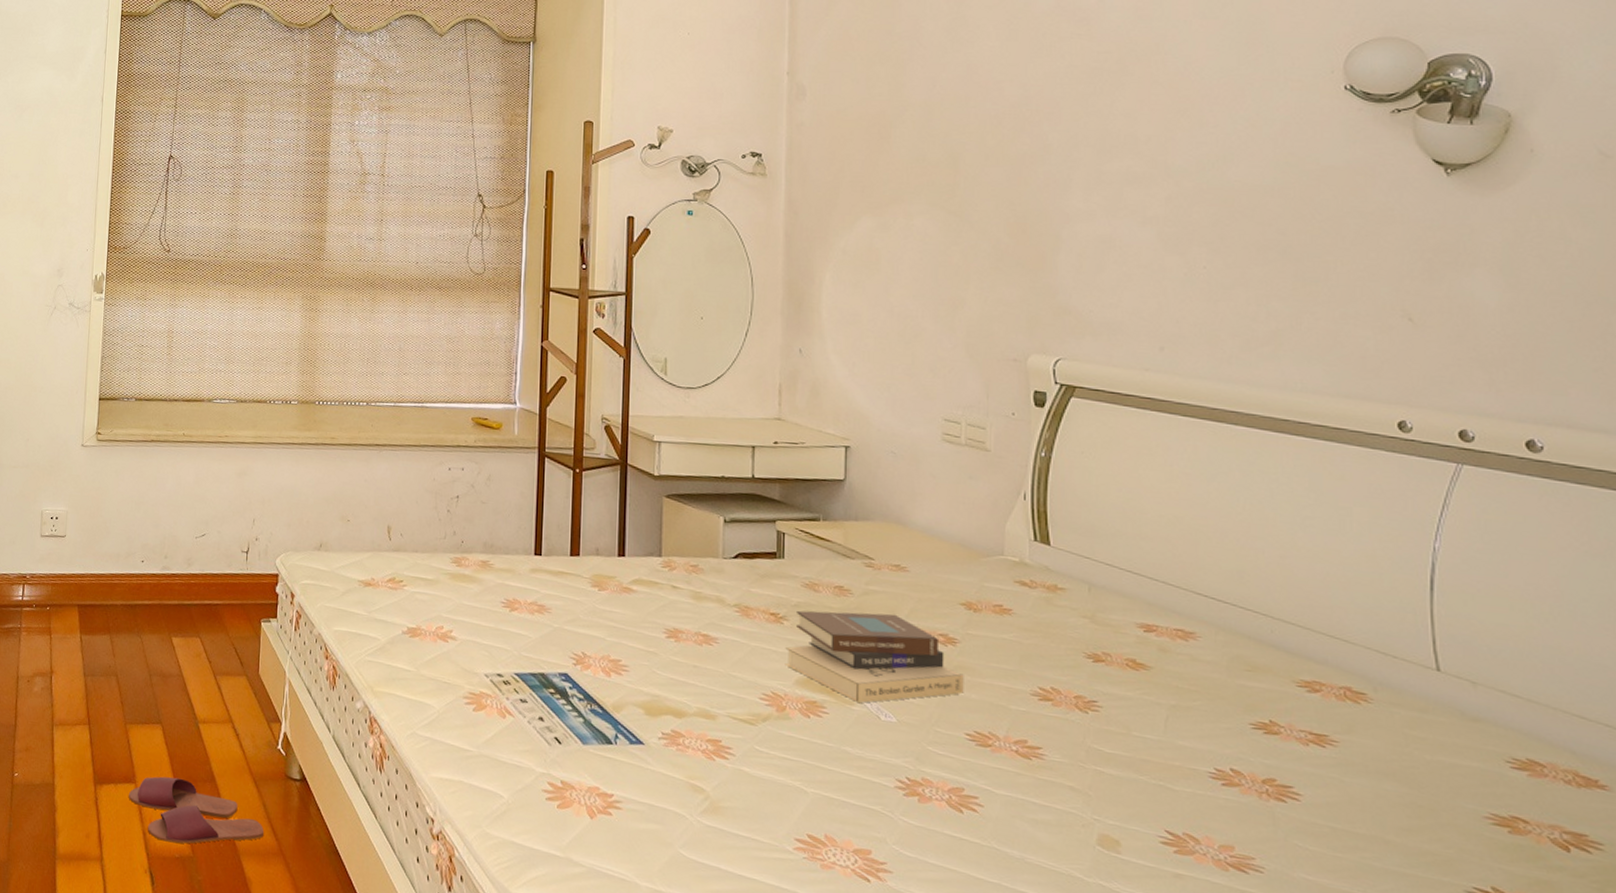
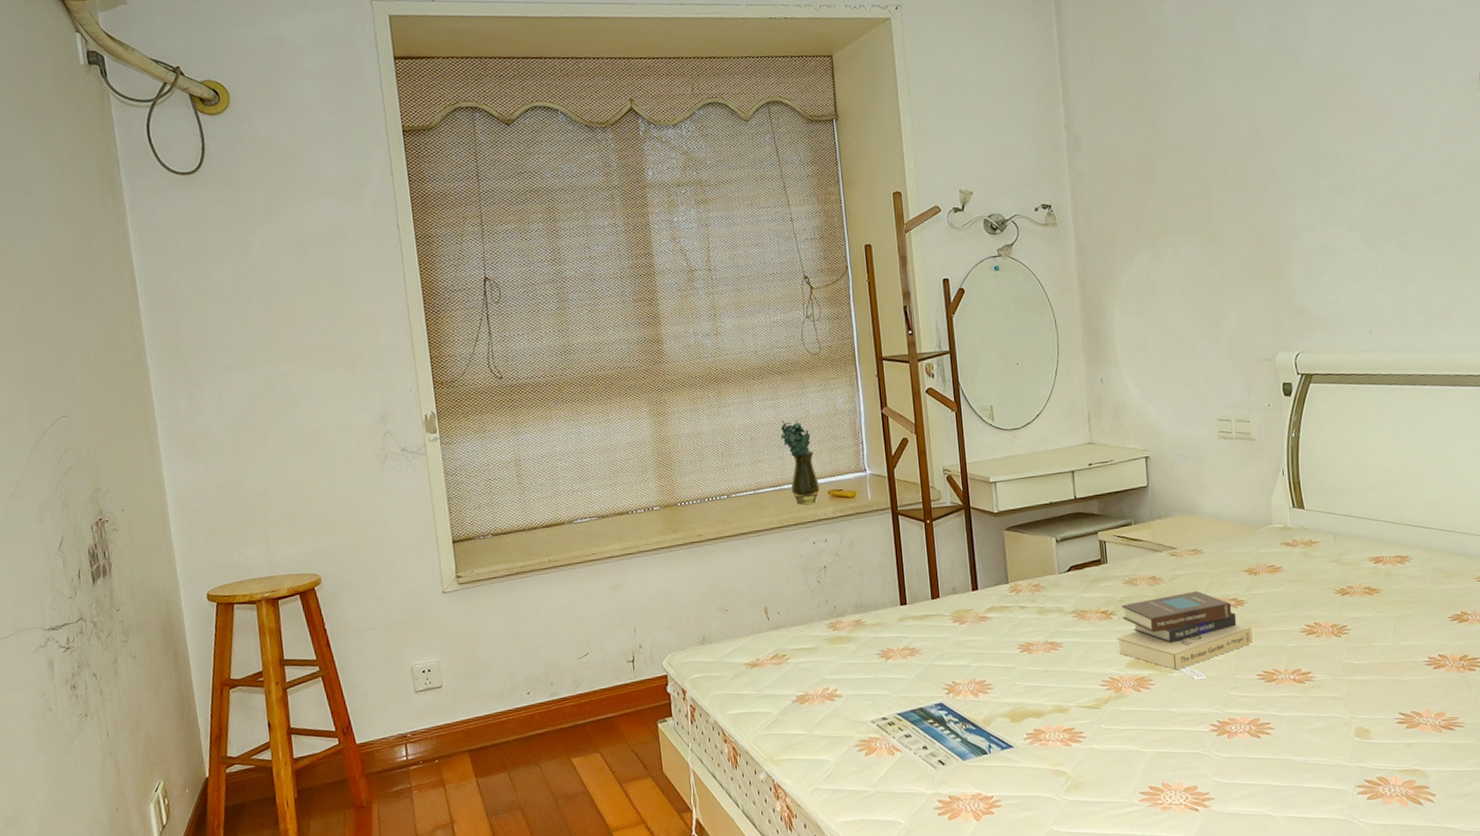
vase: none [430,335,464,428] -> present [780,420,820,505]

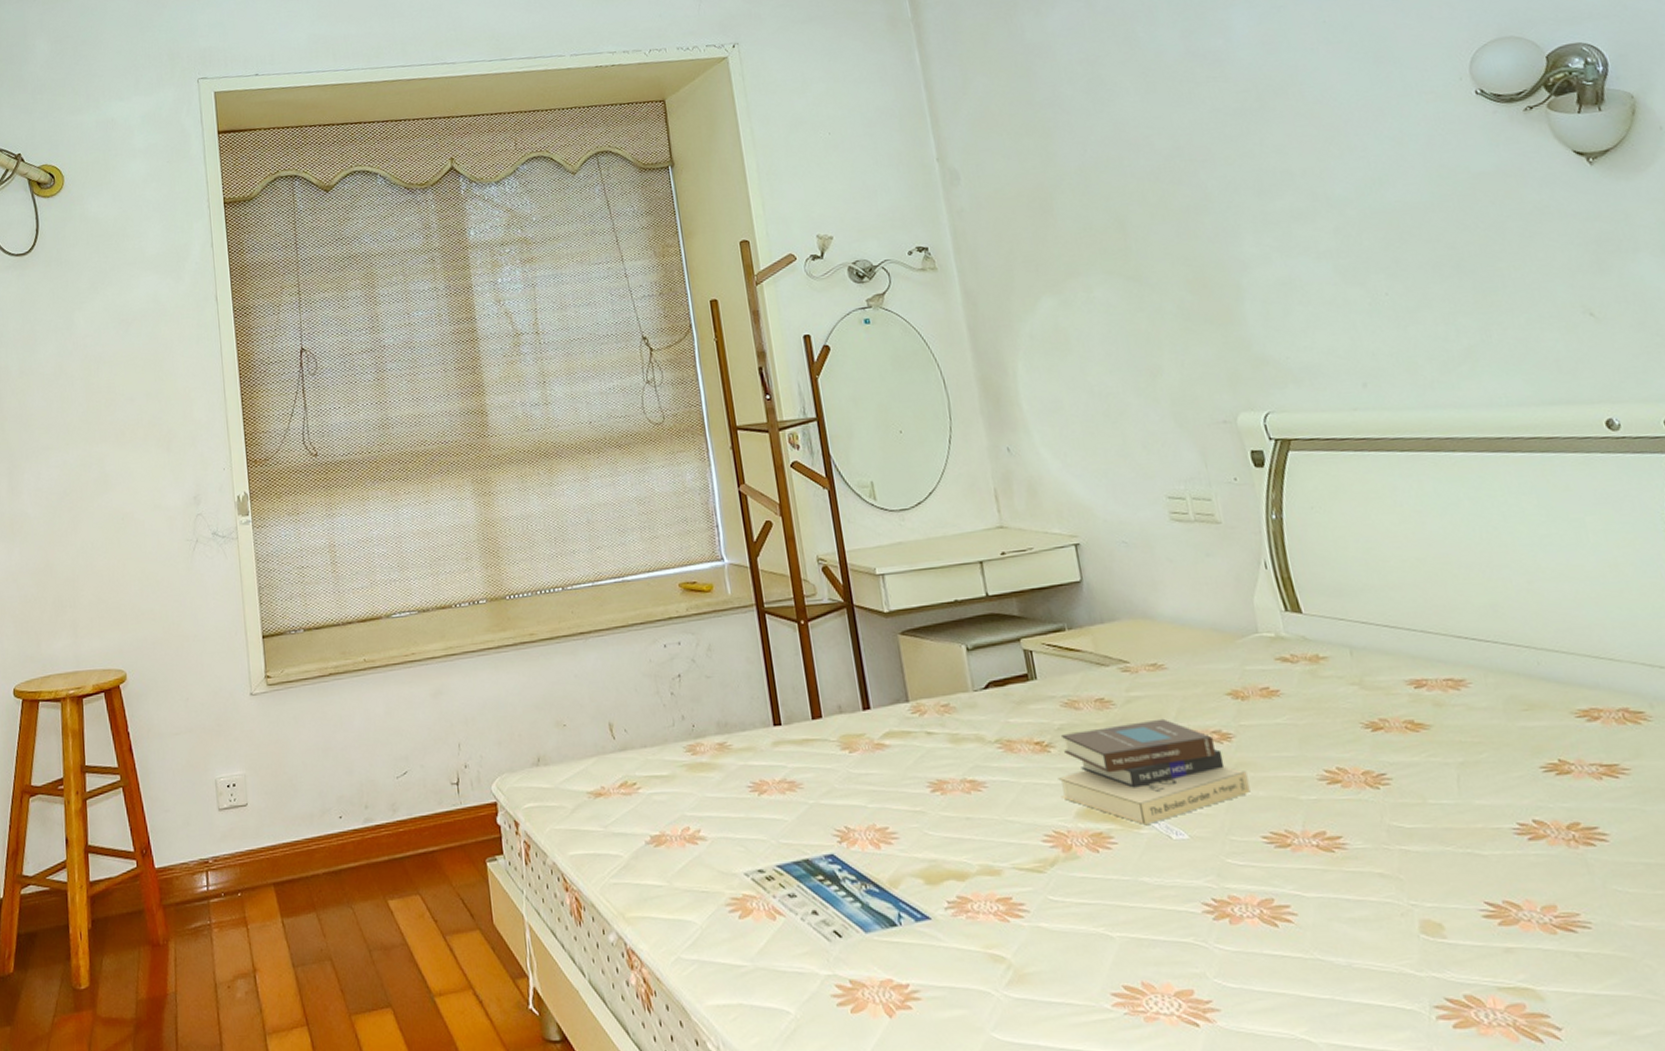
vase: present [780,420,820,505] -> none [621,499,669,600]

